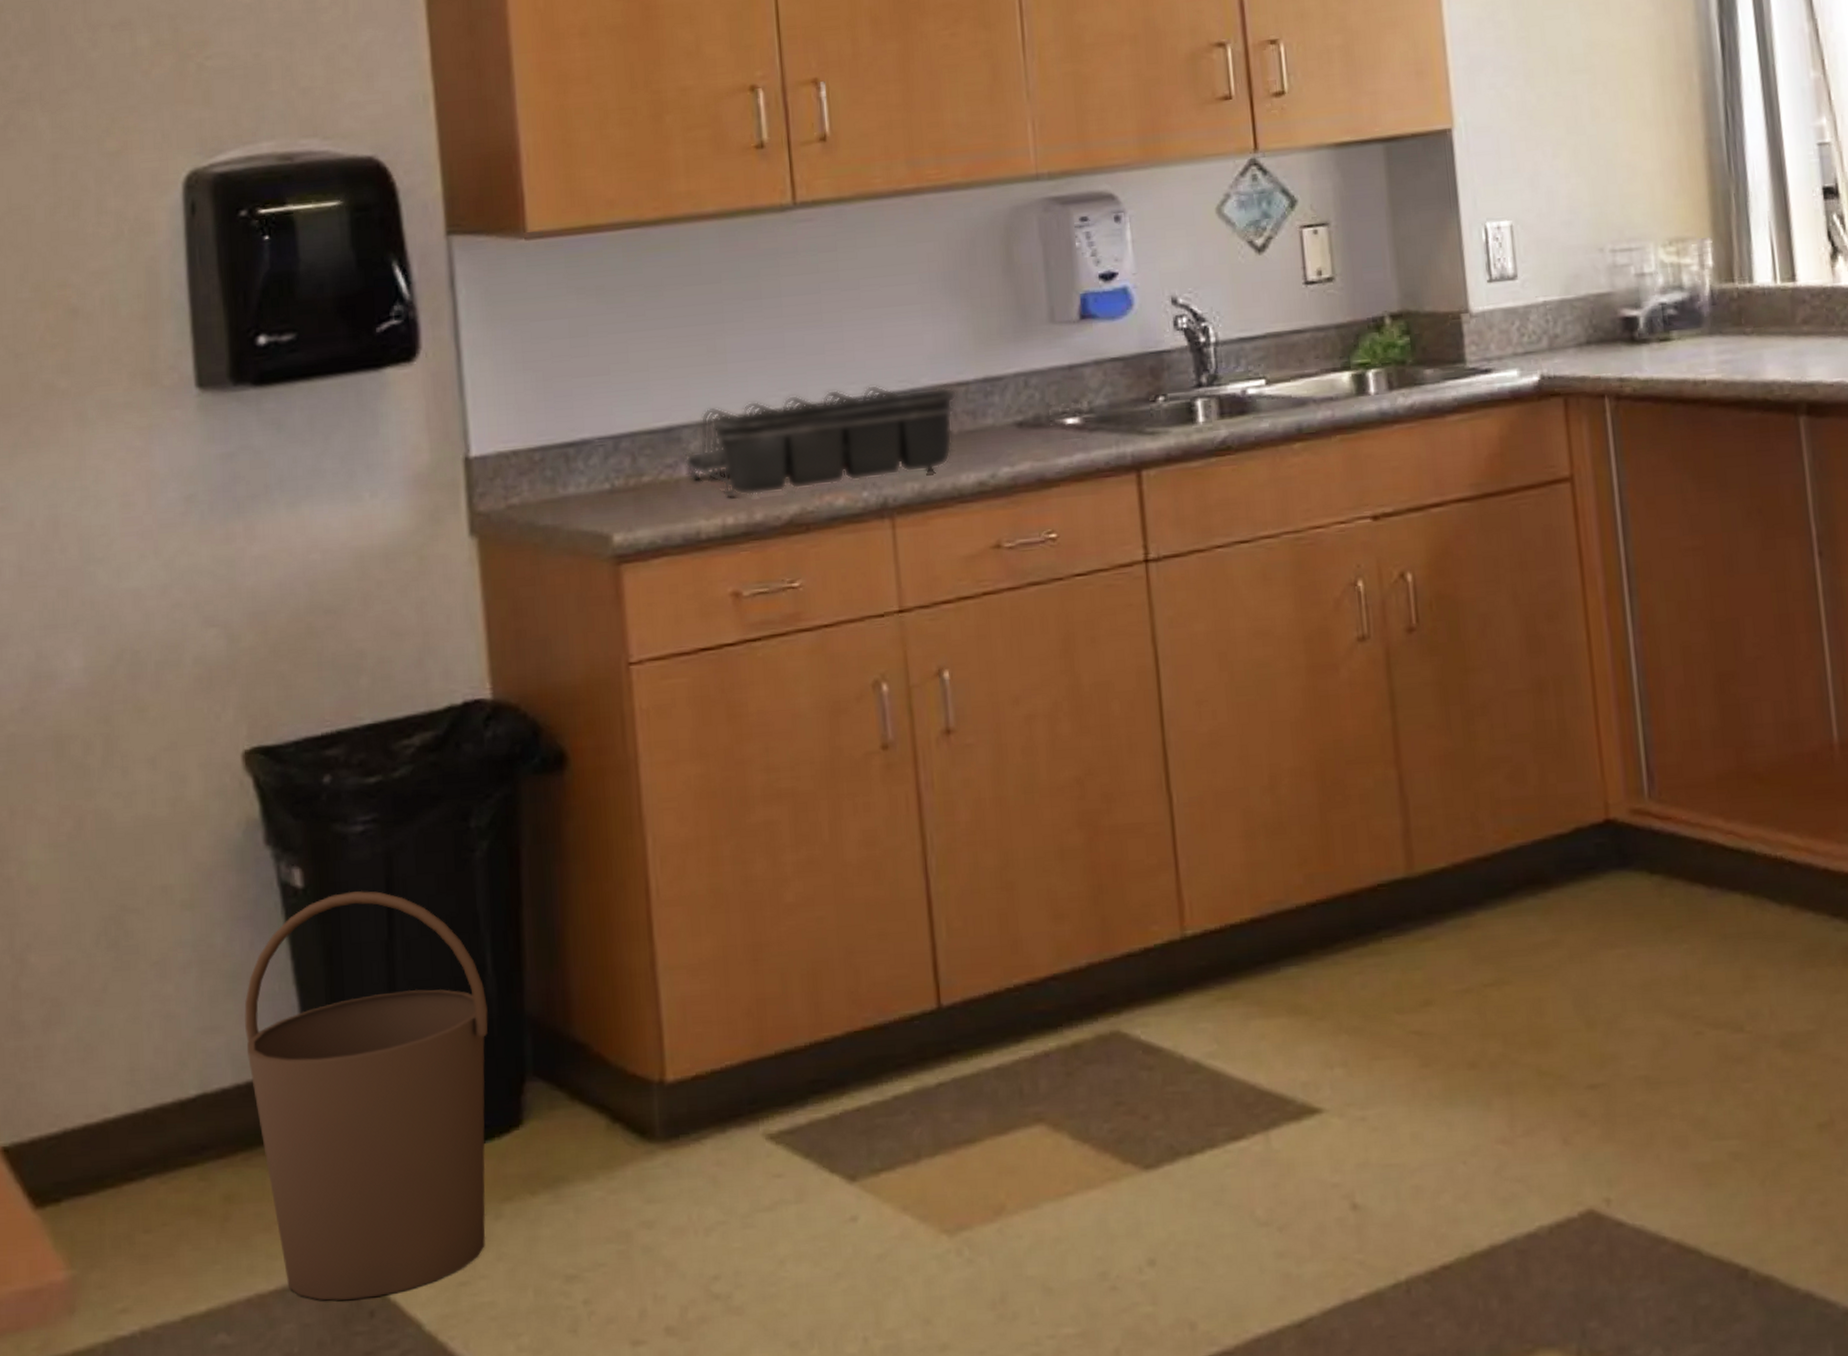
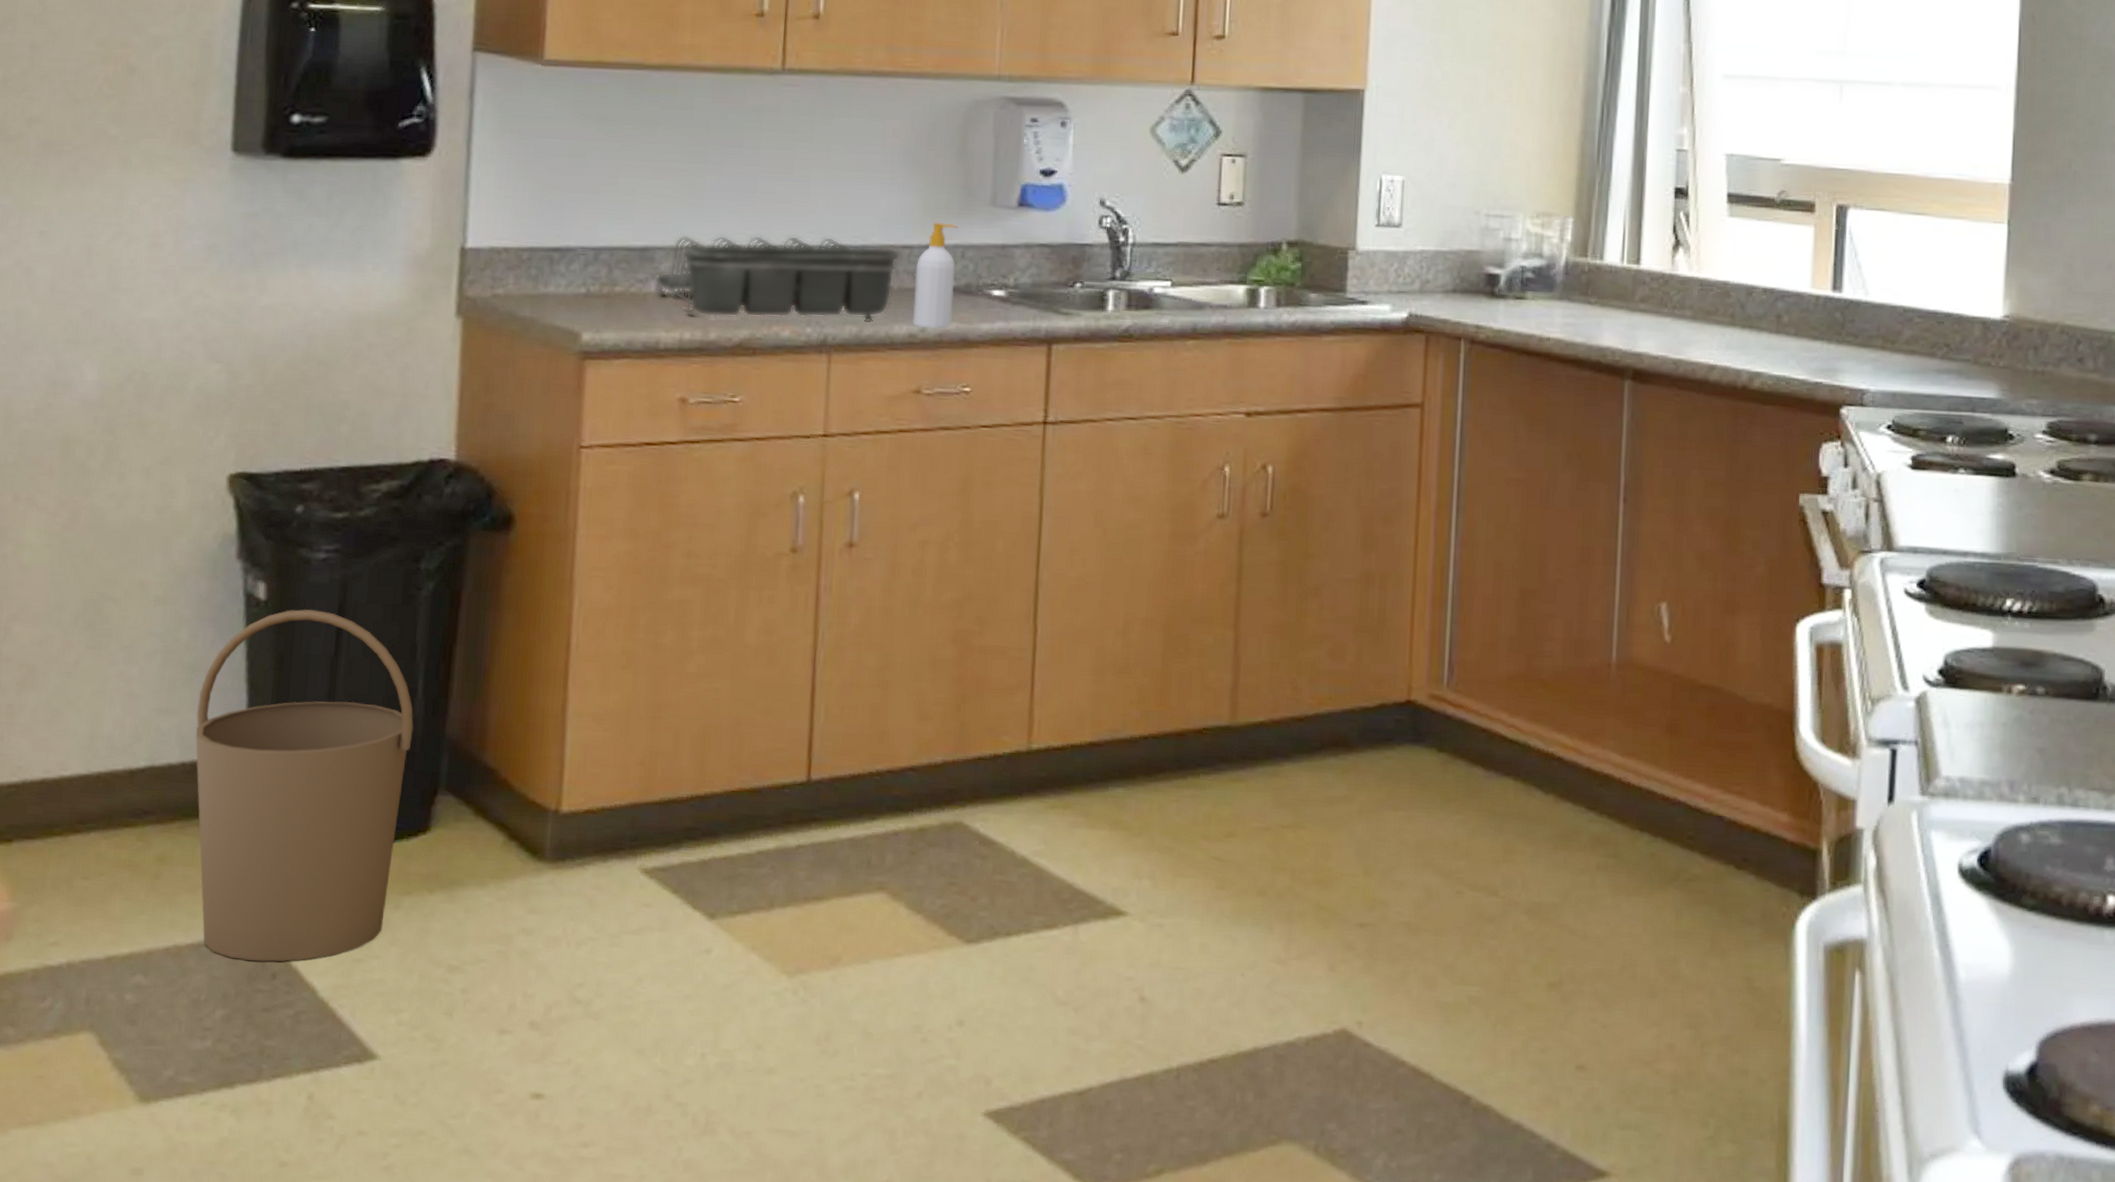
soap bottle: none [975,349,1025,474] -> present [913,222,958,329]

